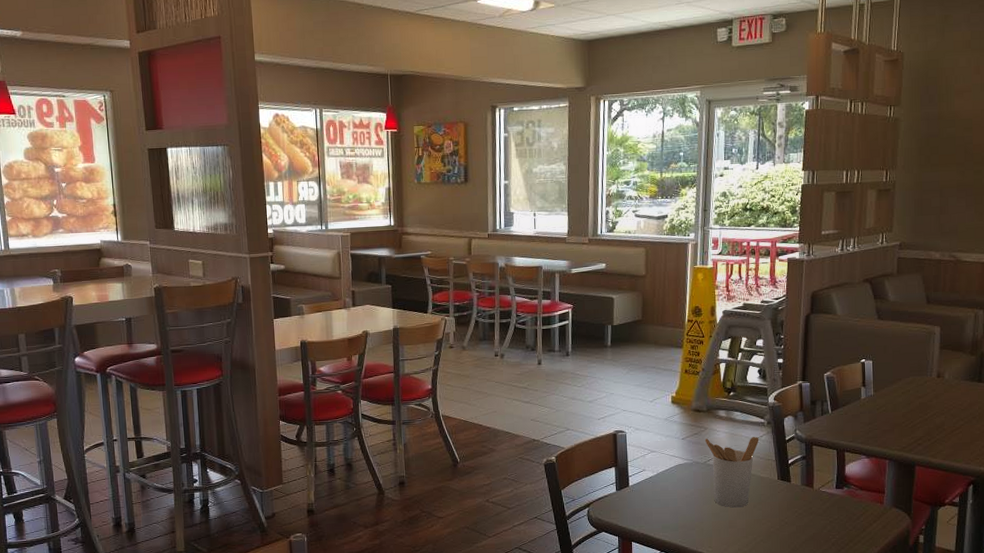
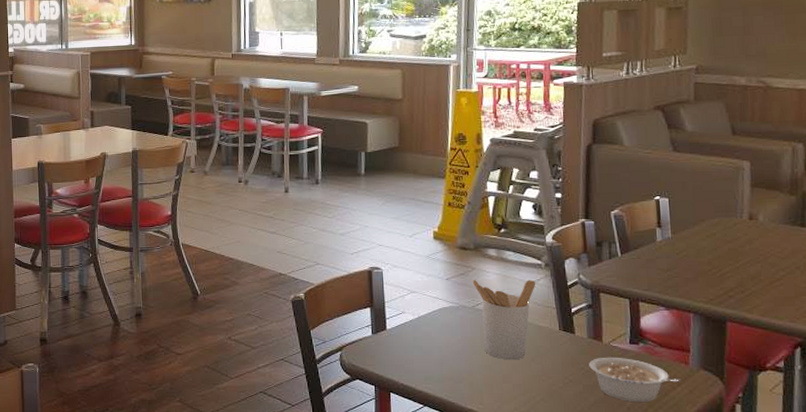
legume: none [802,500,876,539] -> present [589,357,681,403]

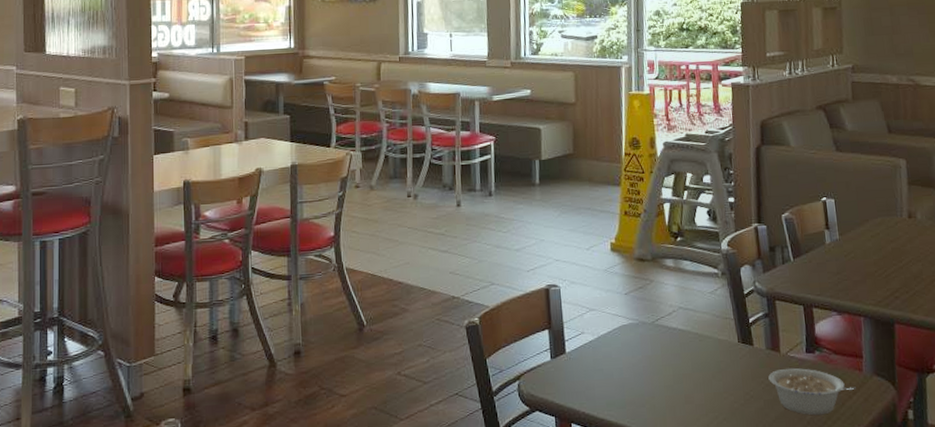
utensil holder: present [472,279,536,360] -> none [651,290,714,379]

